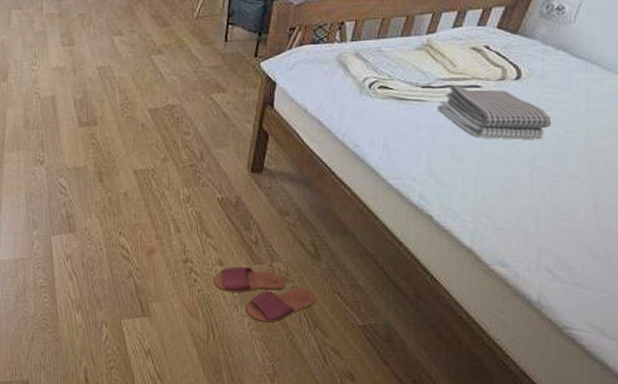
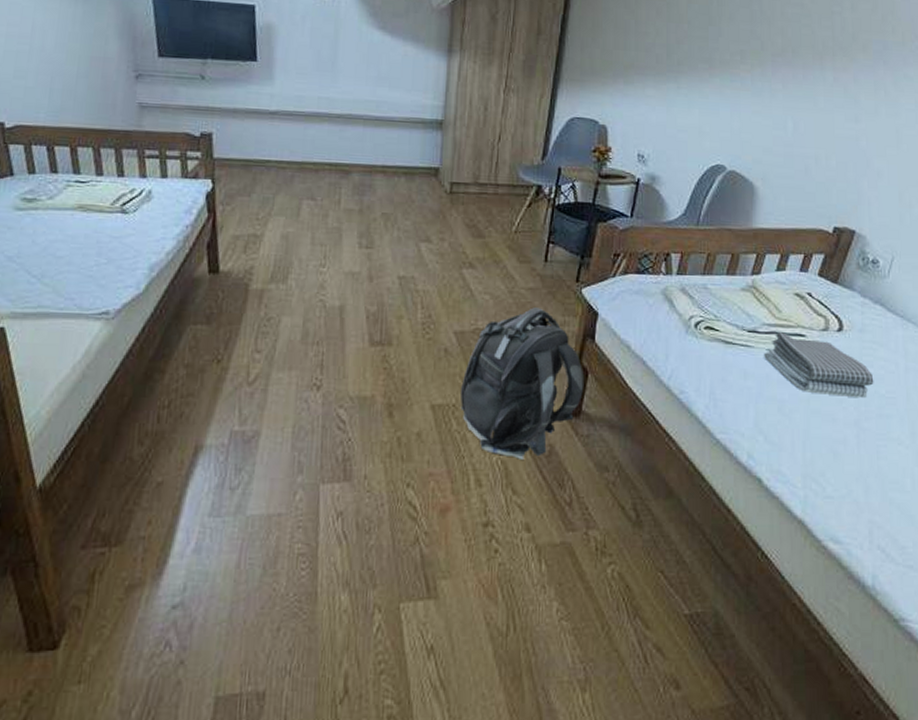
backpack: none [157,83,265,210] -> present [459,307,585,460]
slippers: present [214,266,317,323] -> none [519,534,638,609]

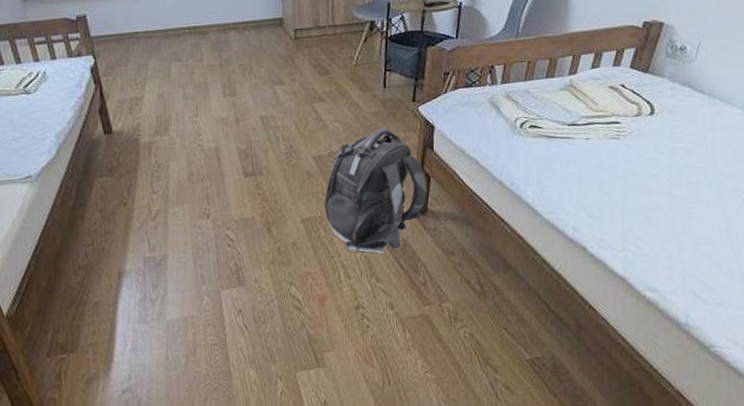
towel: present [764,332,874,399] -> none [583,122,684,172]

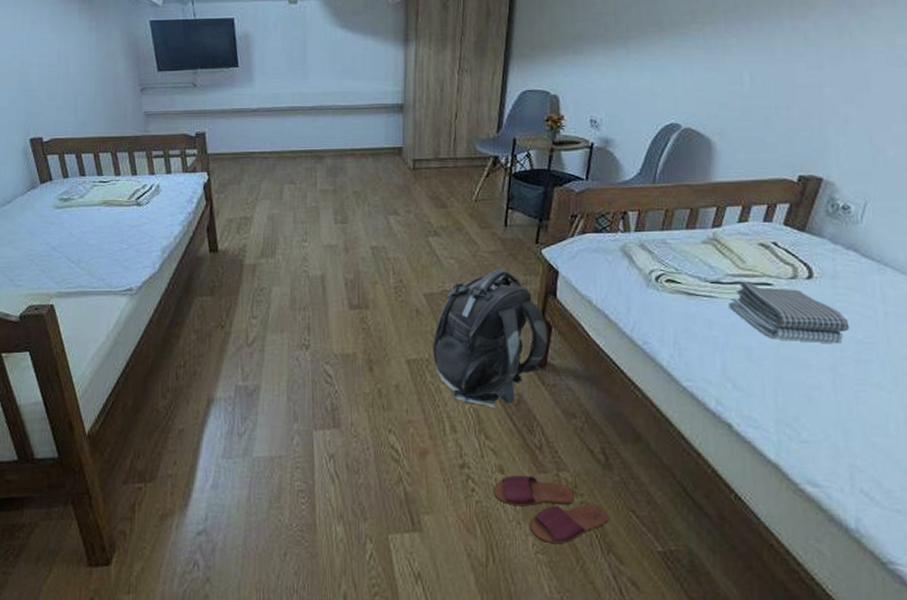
slippers: none [386,308,486,364] -> present [494,475,609,544]
towel: none [583,122,684,172] -> present [729,282,850,344]

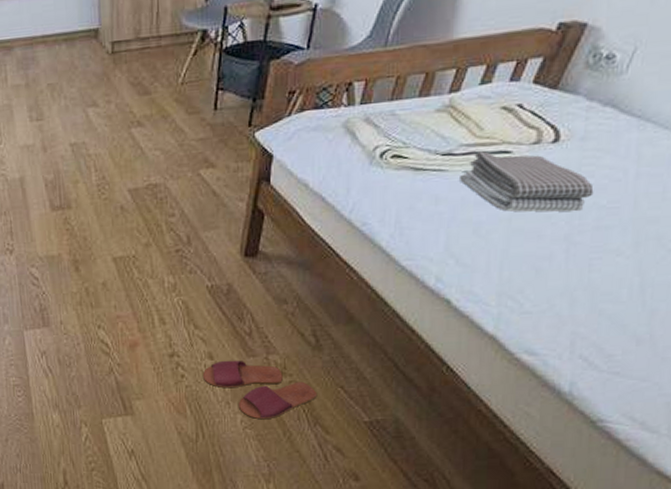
backpack: present [432,269,549,408] -> none [138,157,261,299]

